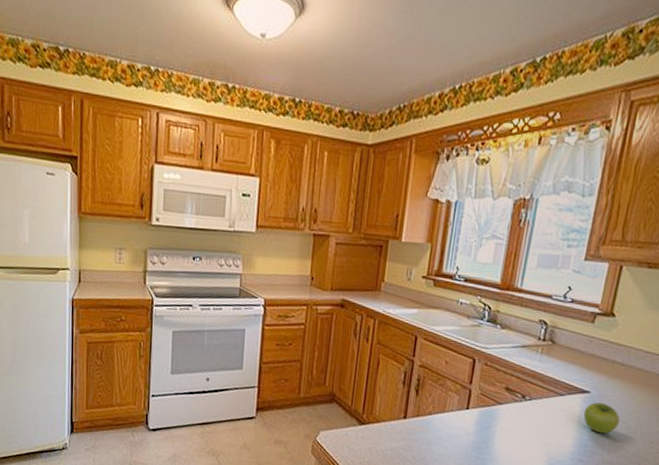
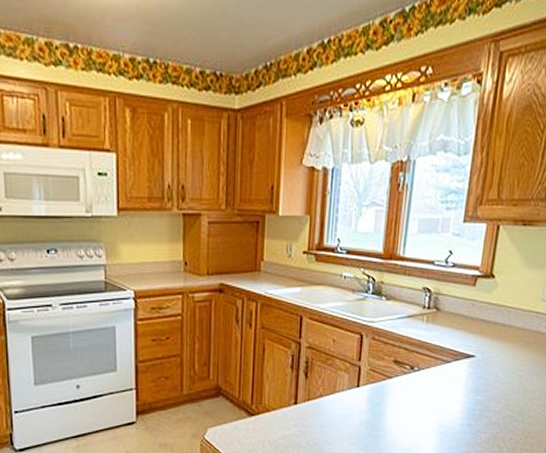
fruit: present [583,402,621,434] -> none [469,366,504,396]

